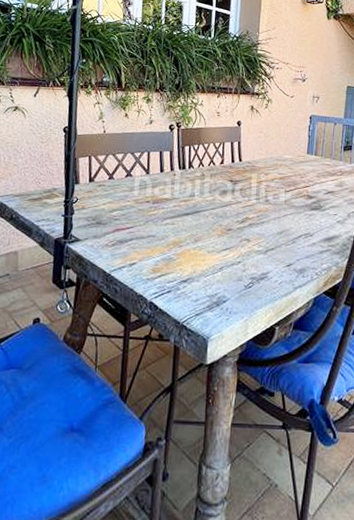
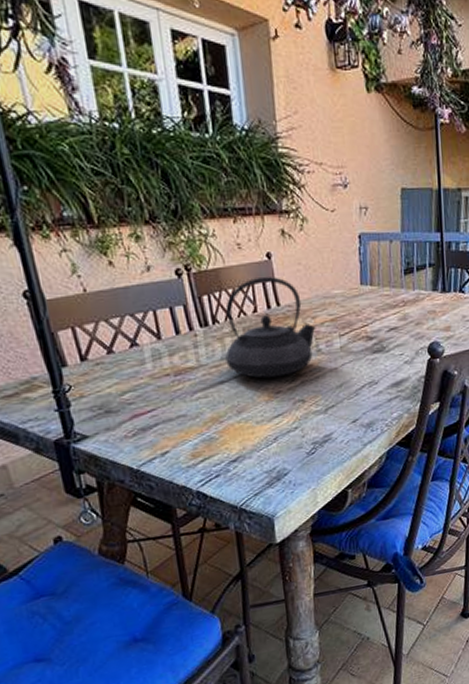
teapot: none [193,138,267,217] -> present [225,277,316,378]

